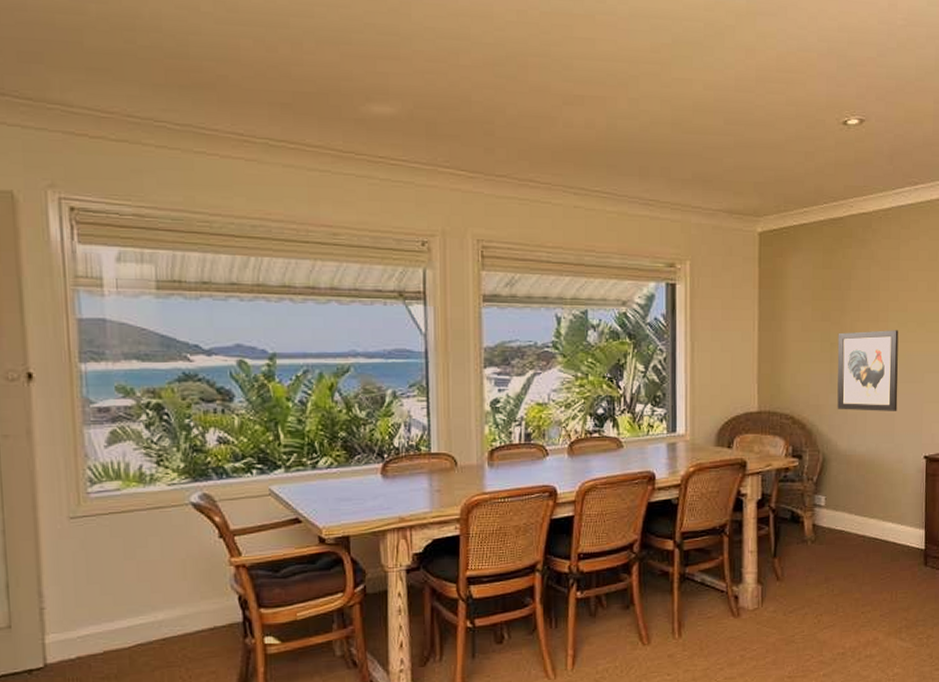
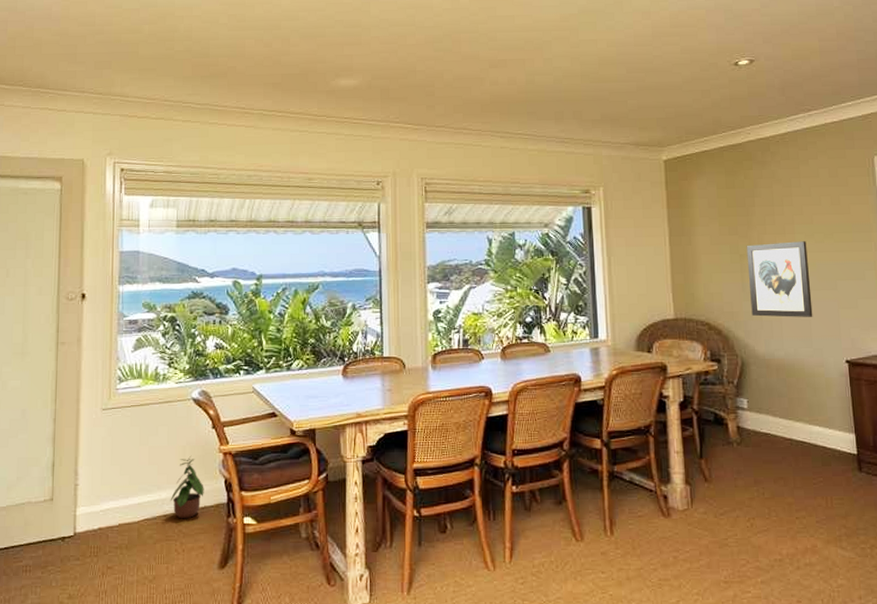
potted plant: none [169,569,213,642] -> present [170,455,204,519]

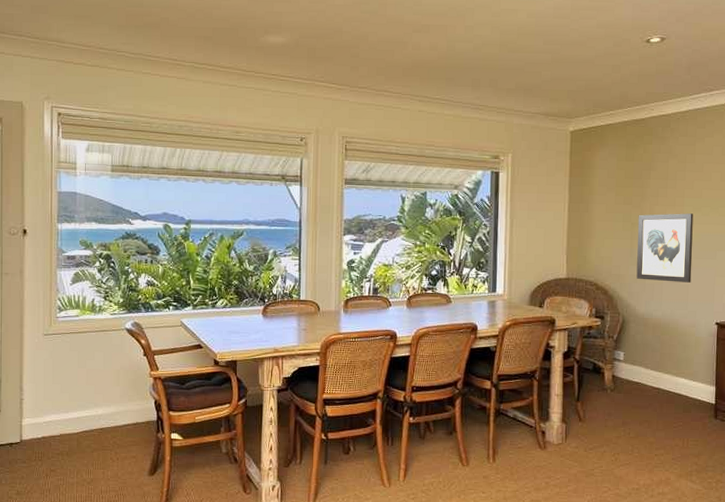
potted plant: present [170,455,204,519] -> none [106,378,136,433]

